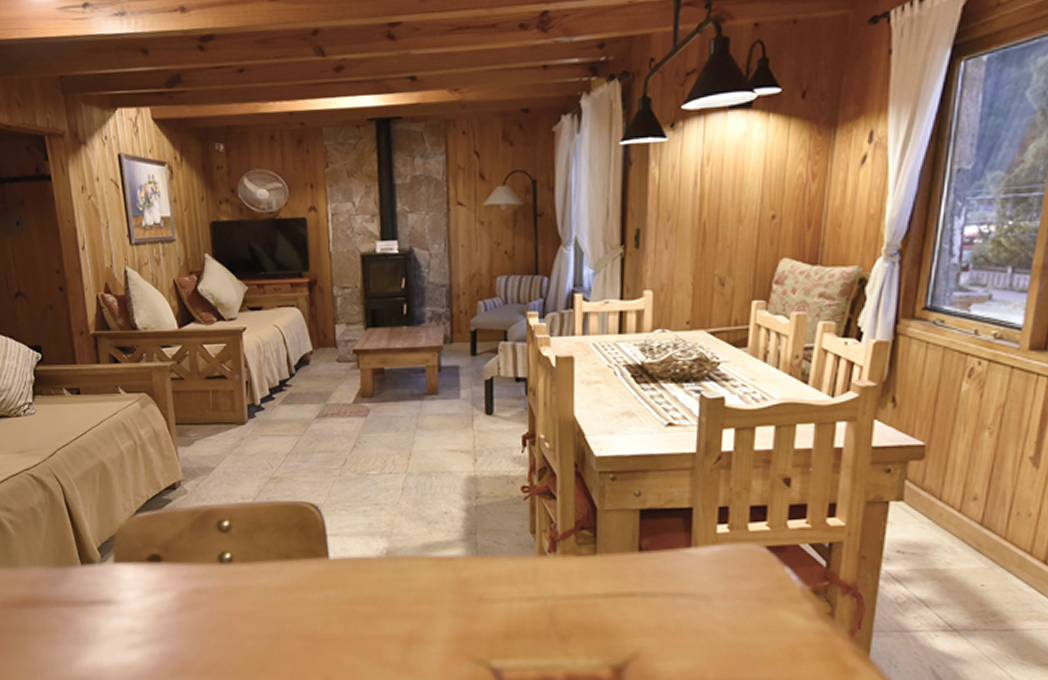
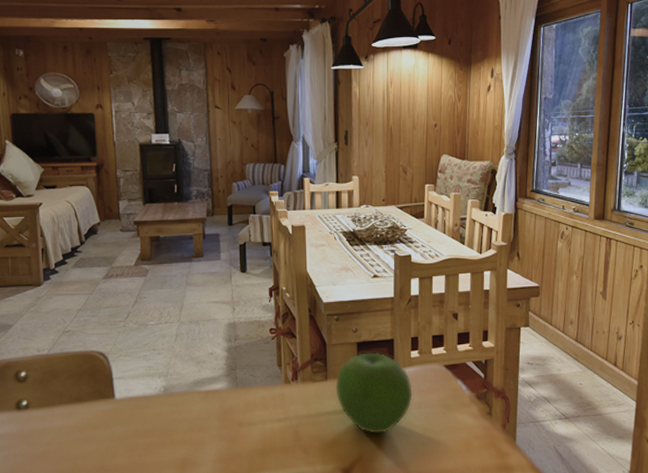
fruit: none [607,523,717,628] -> present [335,352,413,434]

